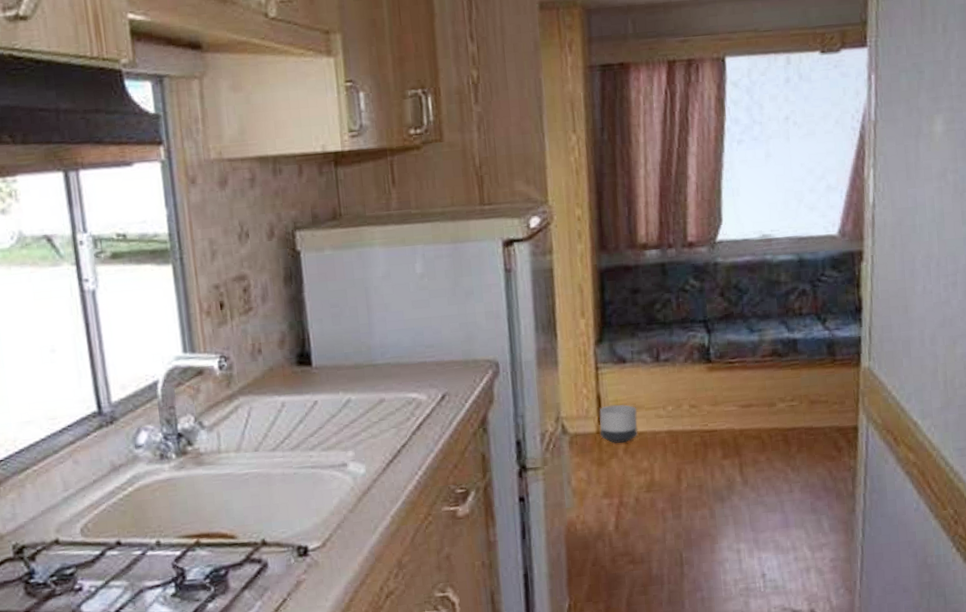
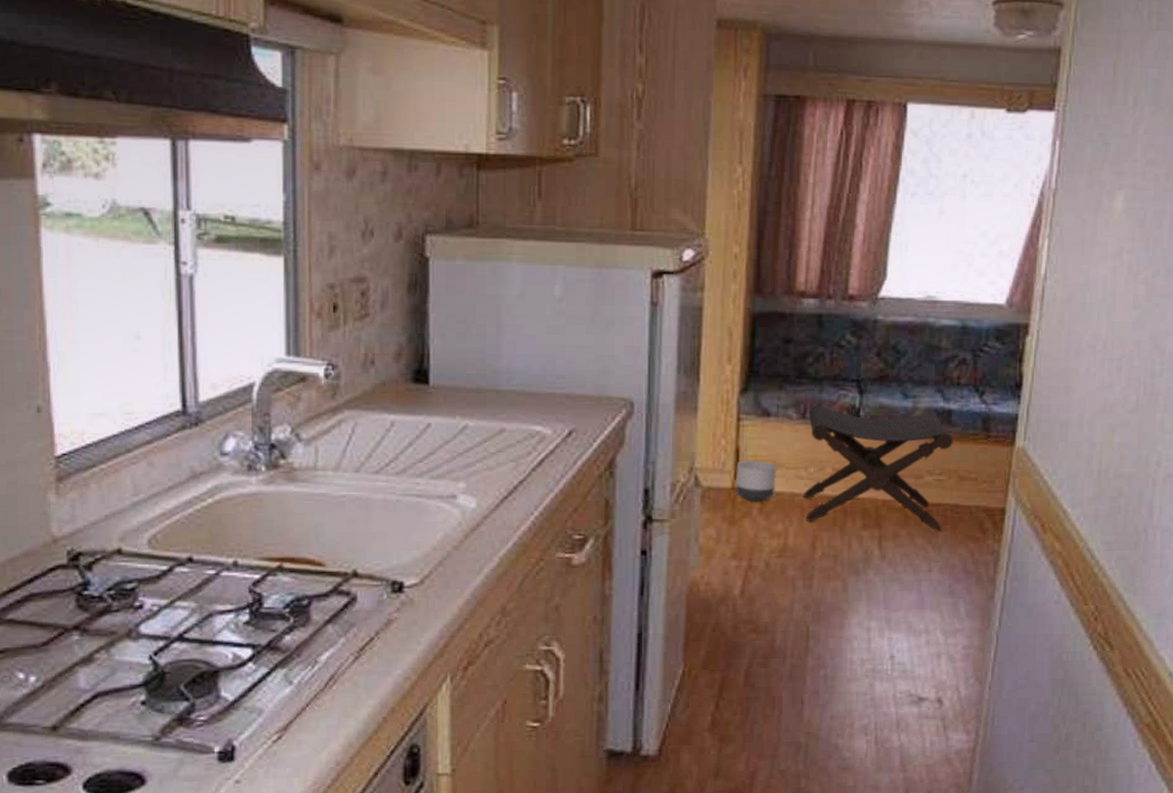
footstool: none [661,343,802,456] -> present [804,405,954,531]

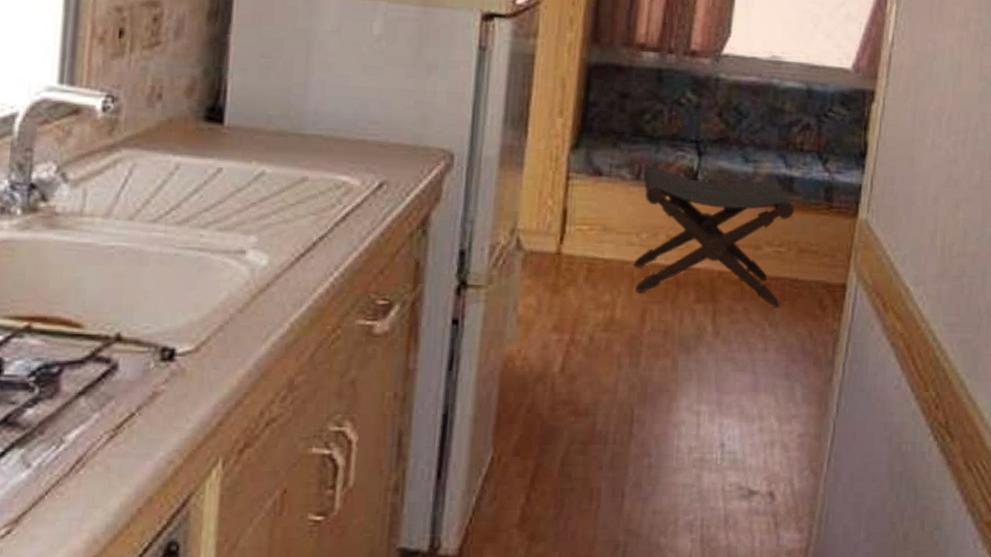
planter: present [735,460,777,503] -> none [560,222,607,270]

